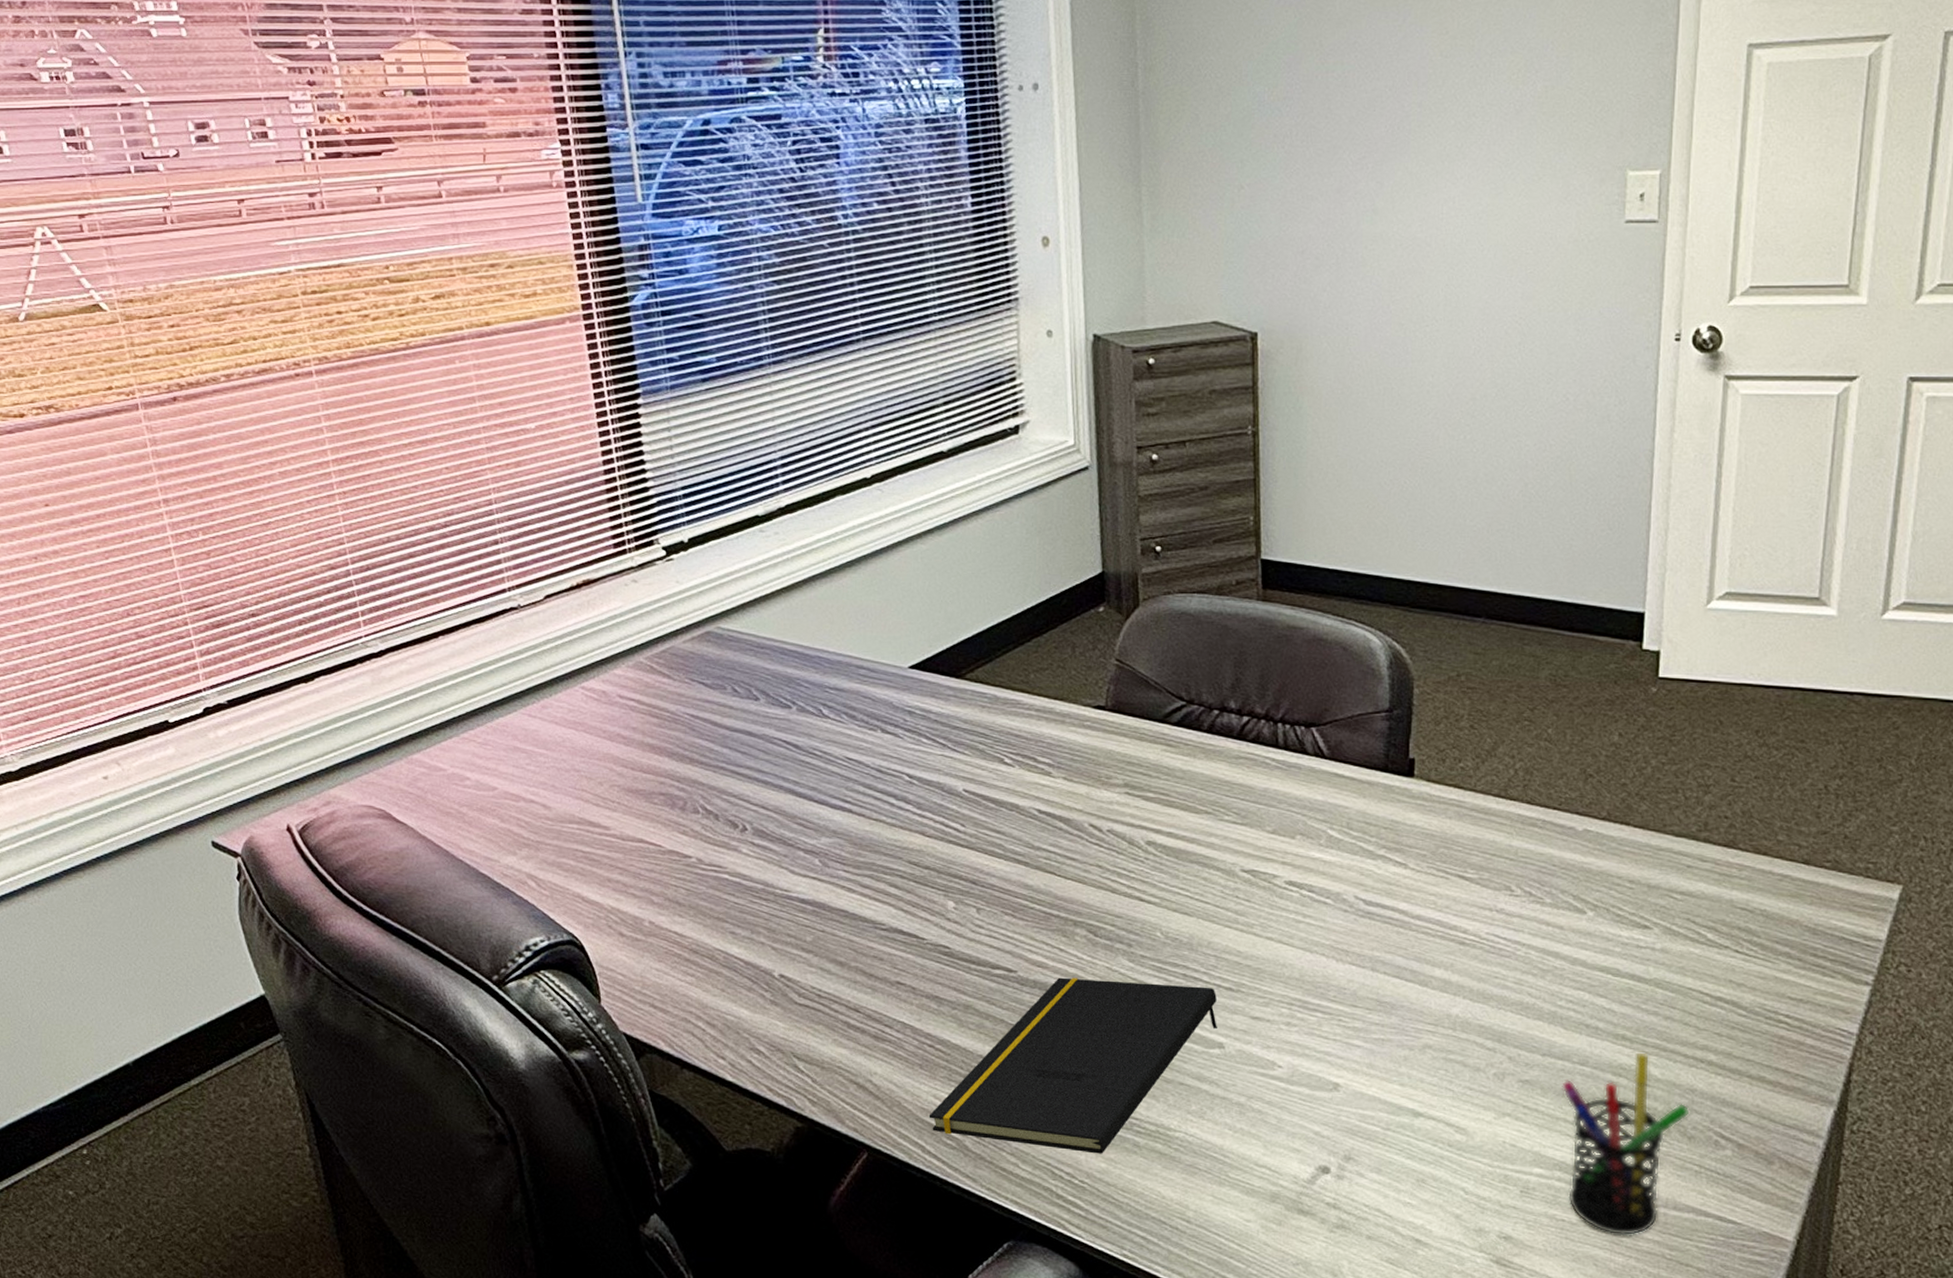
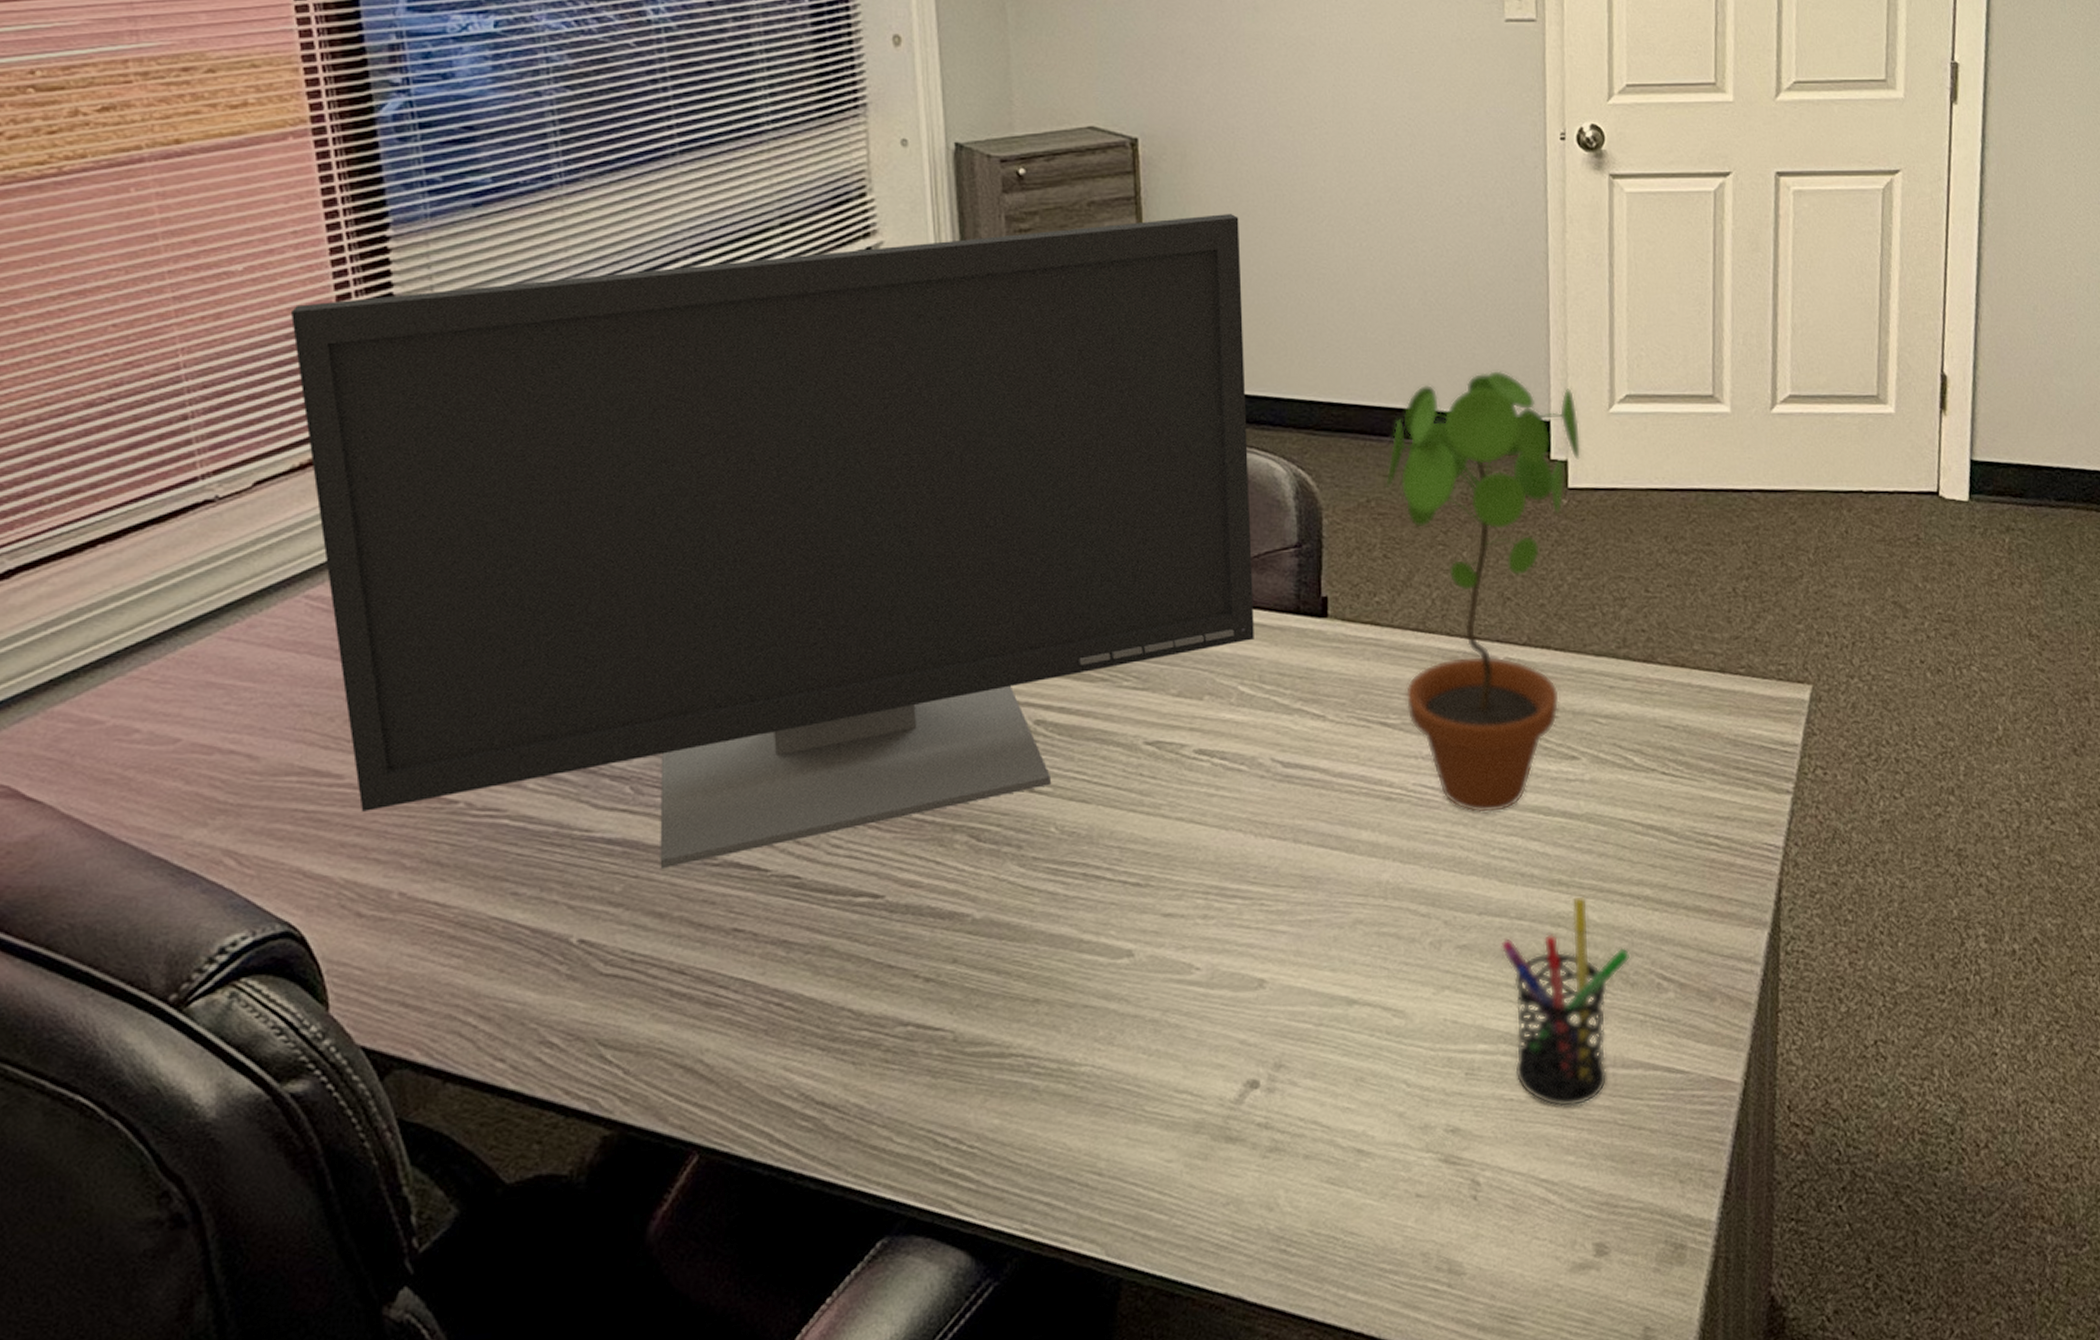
monitor: none [569,405,1349,927] -> present [290,214,1254,868]
notepad: present [929,977,1217,1154] -> none [777,885,1125,1114]
potted plant: none [1476,561,1675,968] -> present [1385,369,1582,814]

